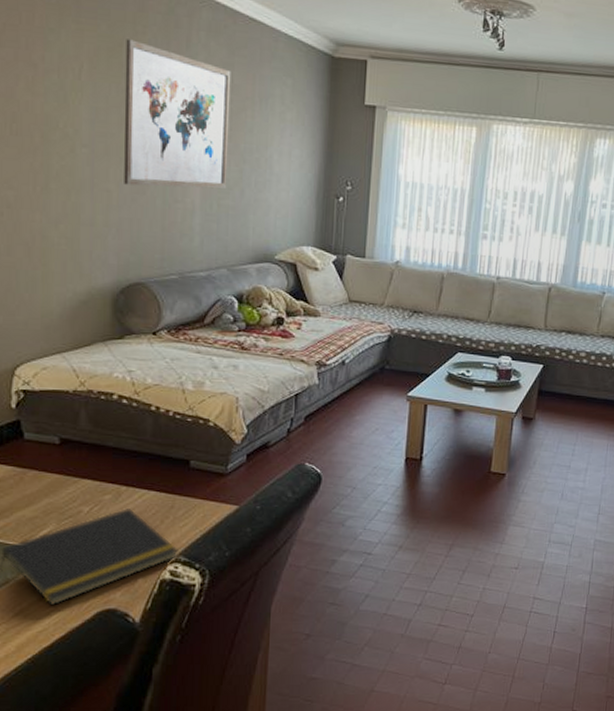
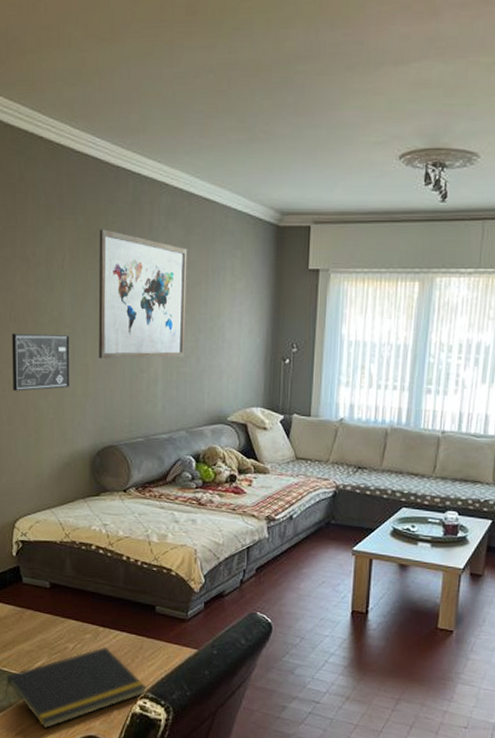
wall art: none [12,148,88,217] -> present [12,333,70,392]

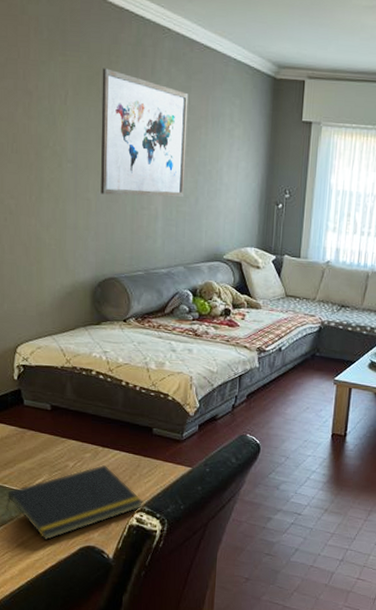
wall art: present [12,333,70,392] -> none [13,164,72,222]

